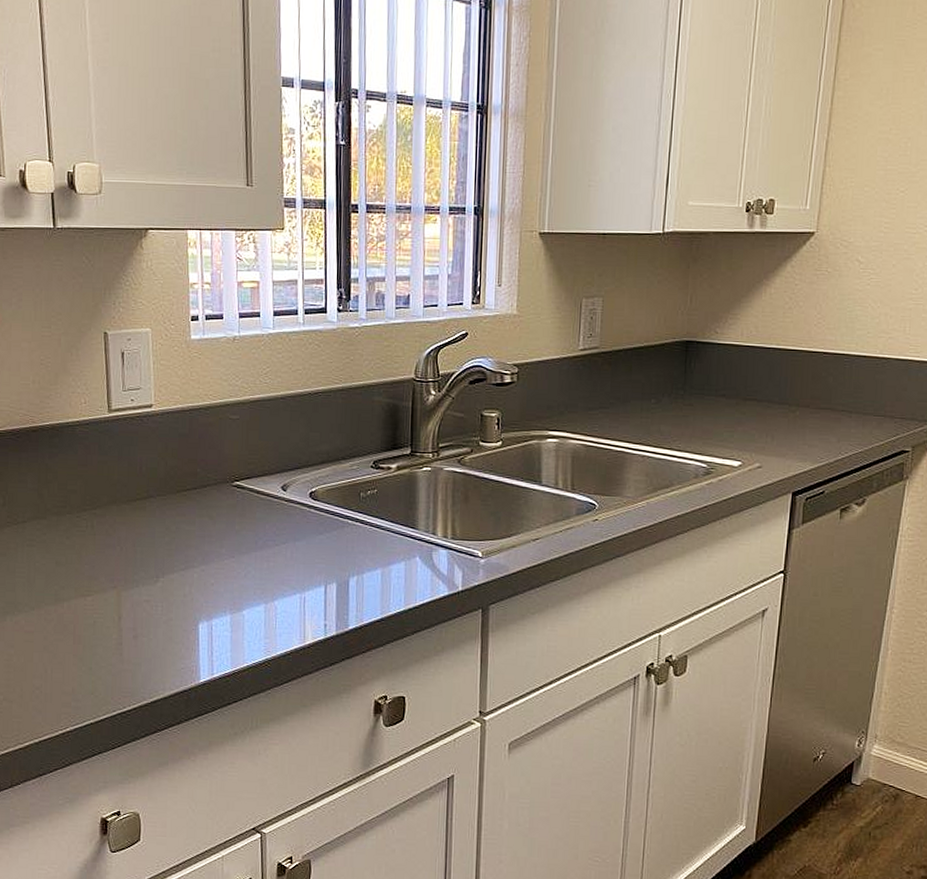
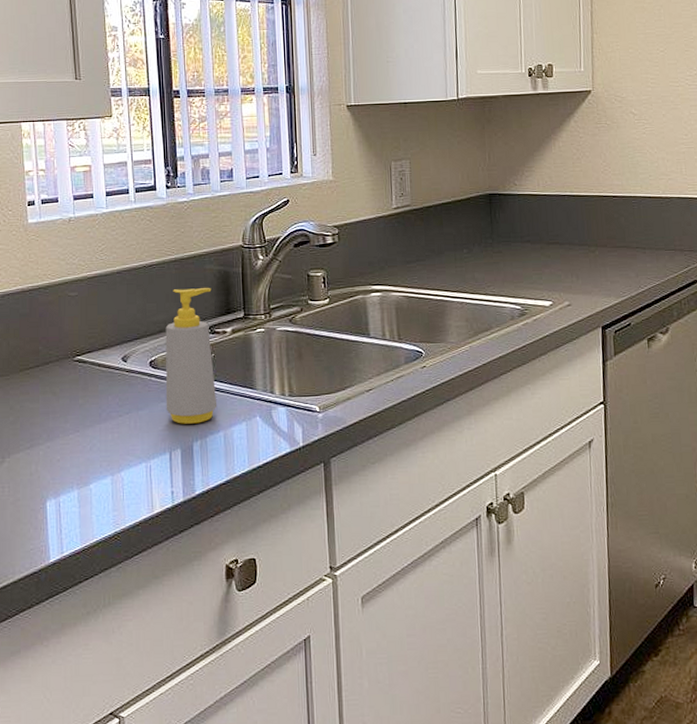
soap bottle: none [323,420,379,559] -> present [165,288,218,424]

